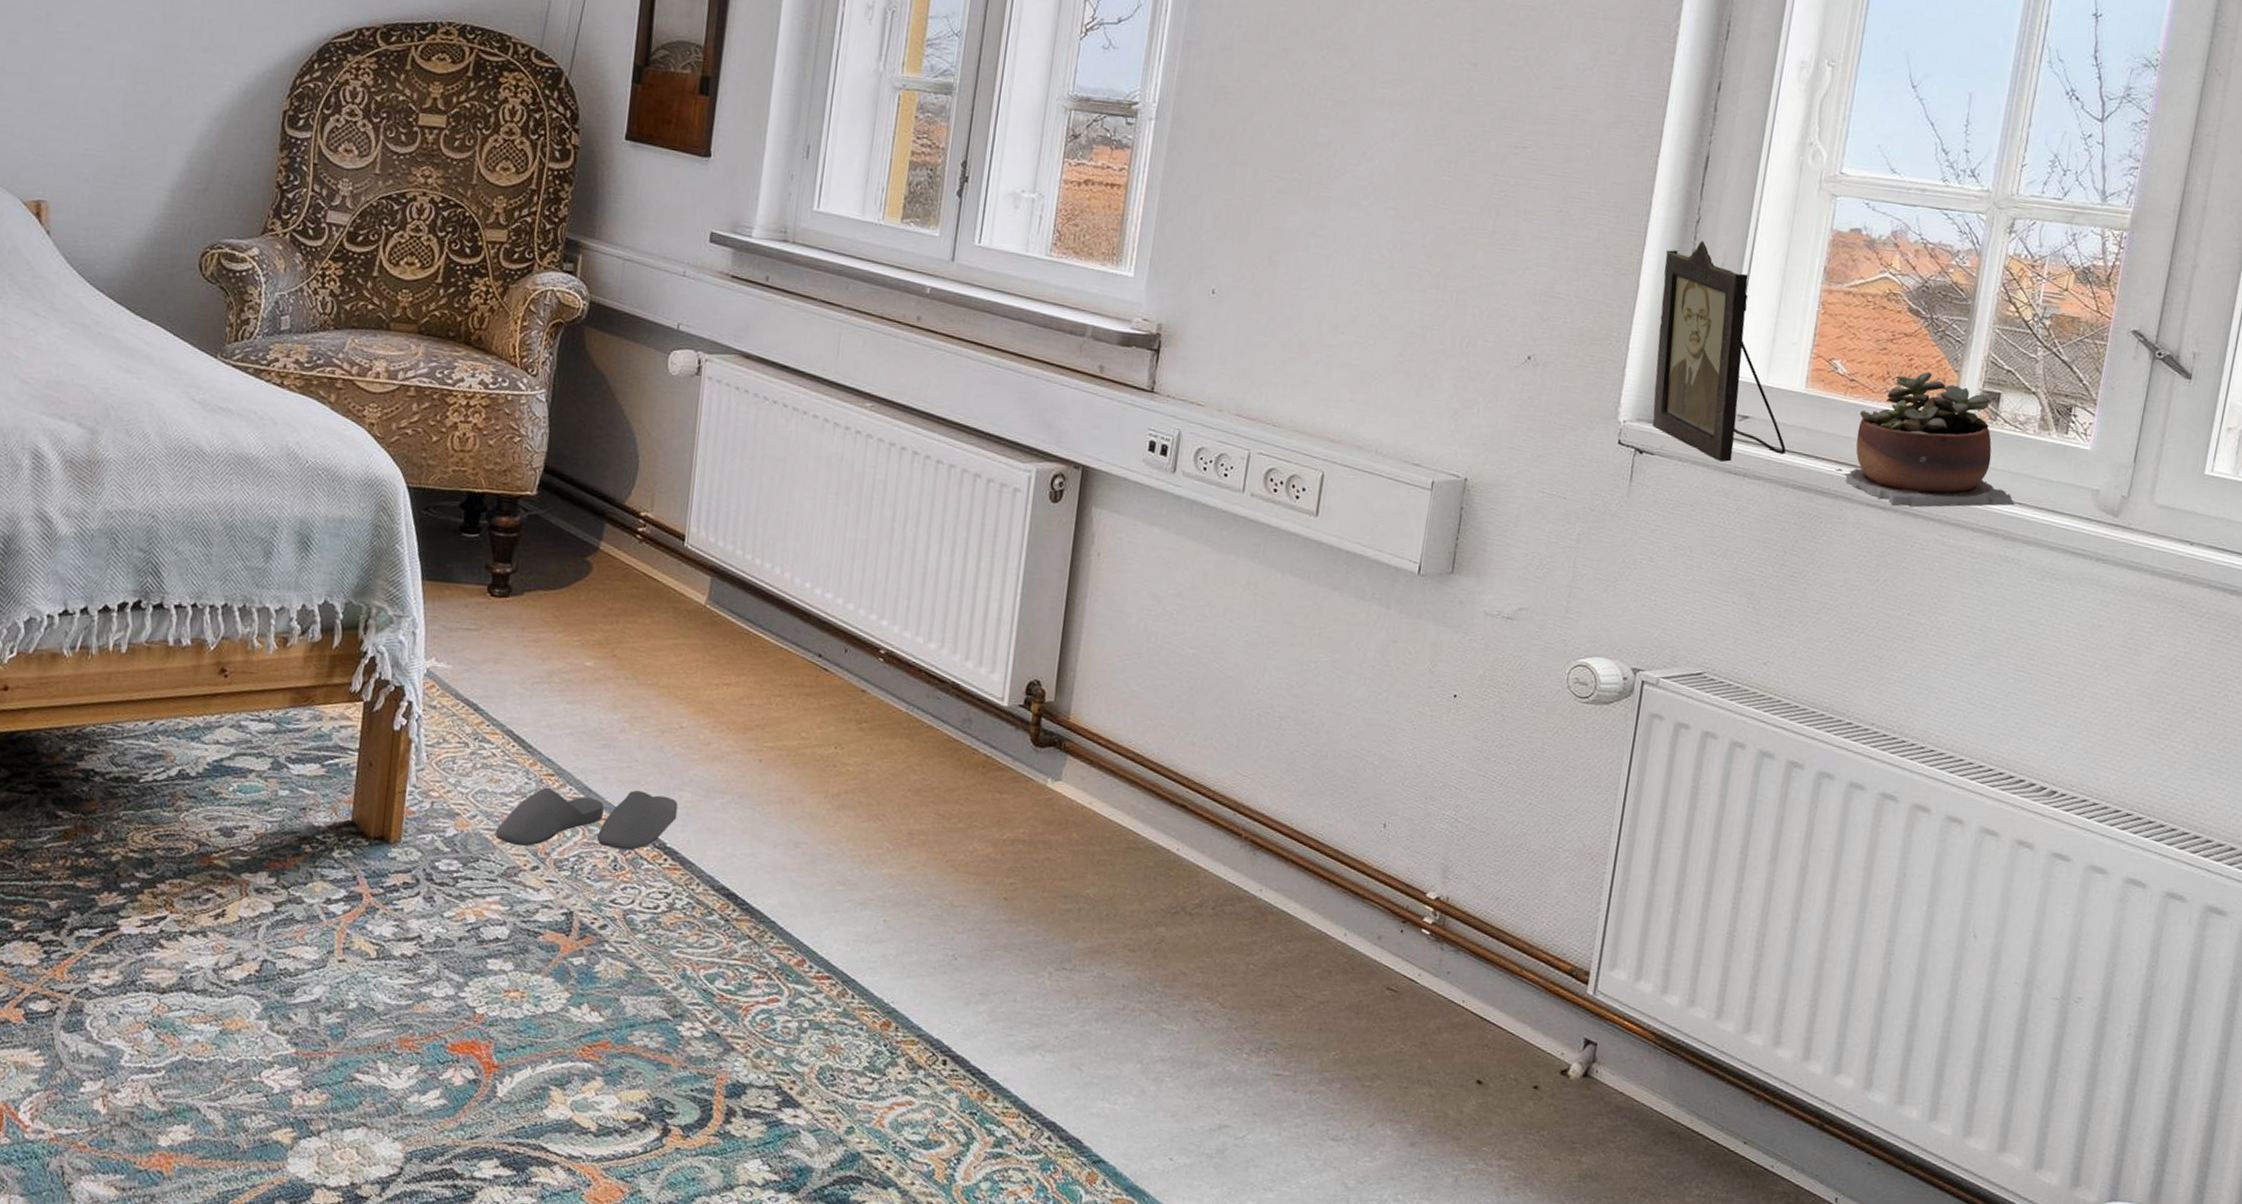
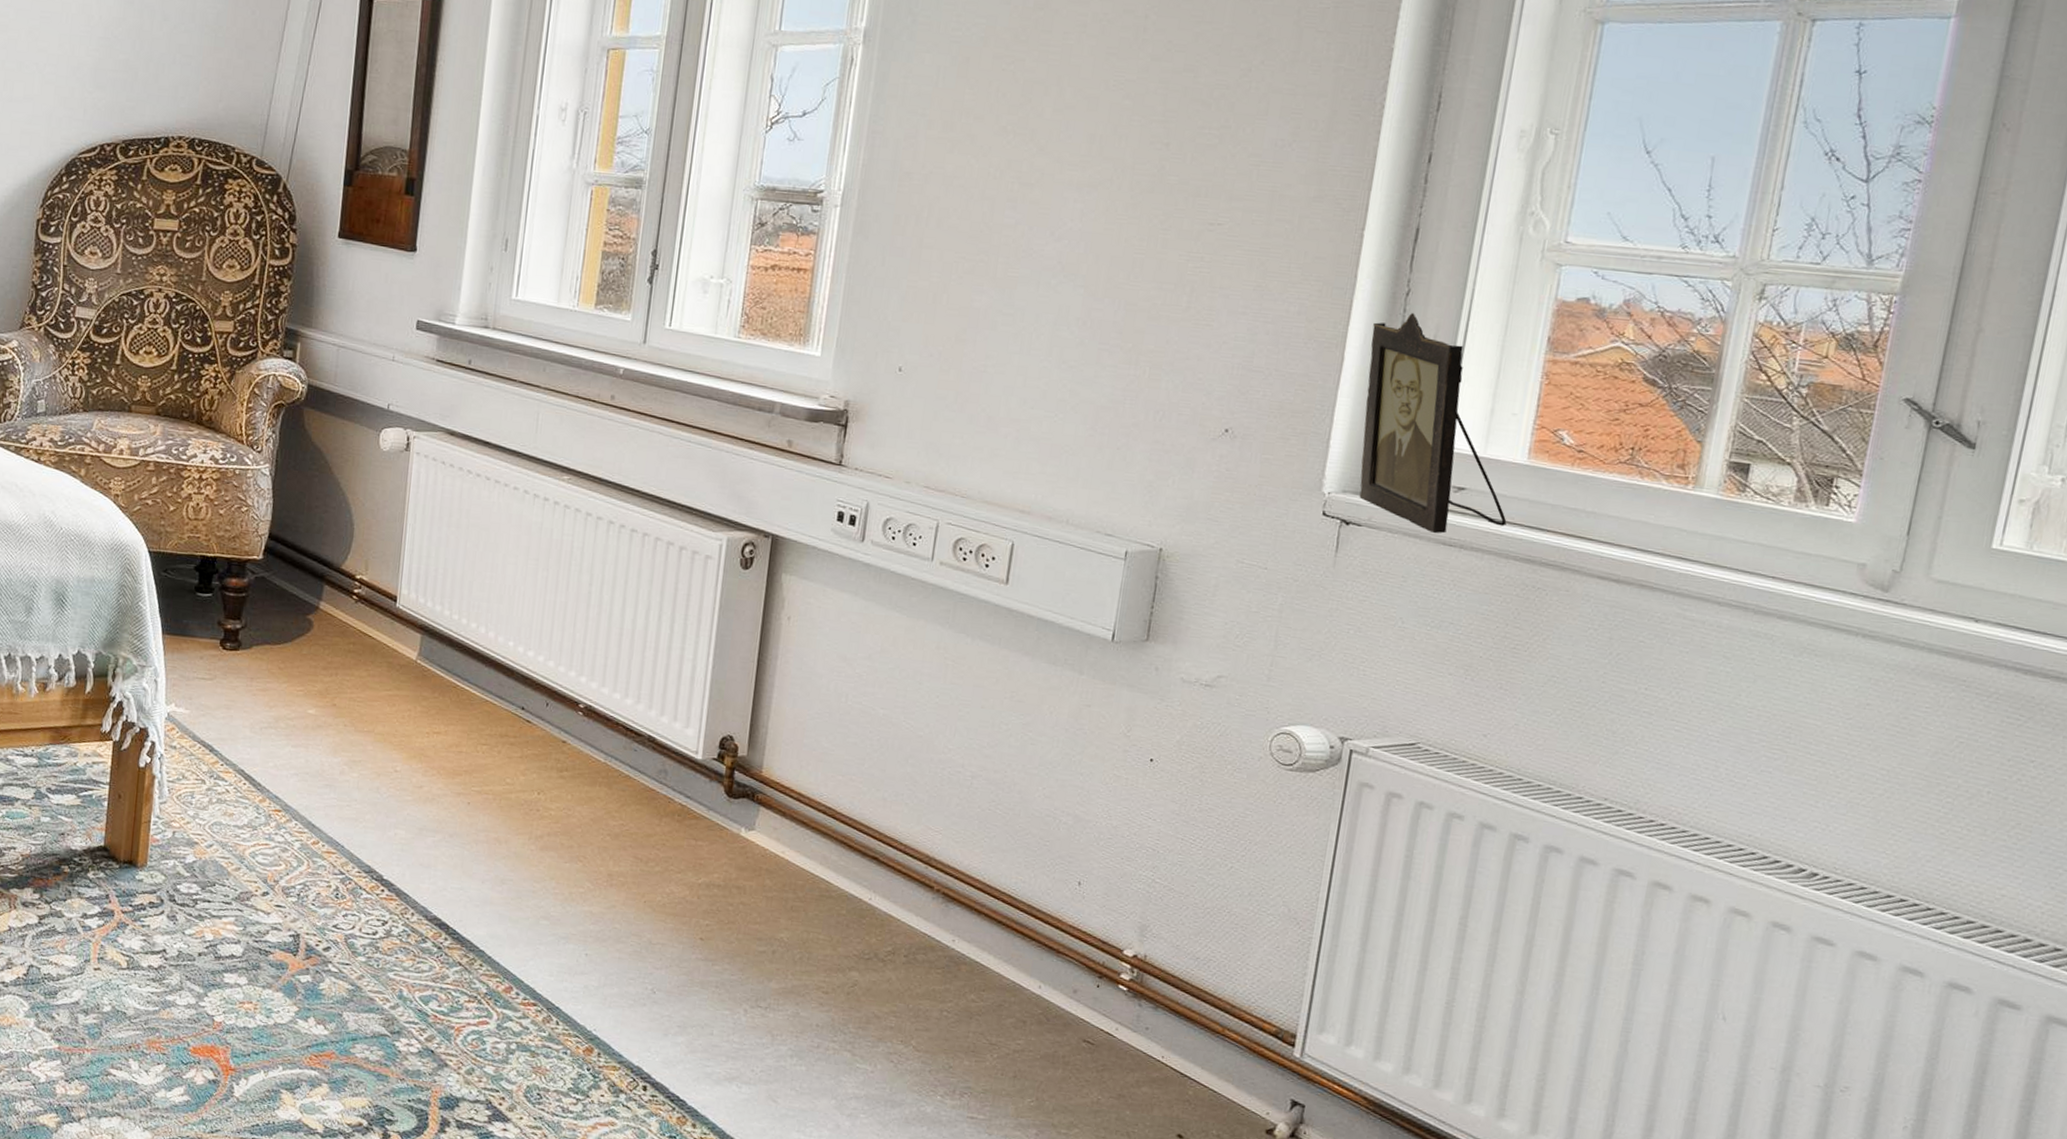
slippers: present [495,787,679,850] -> none [229,821,394,881]
succulent plant: present [1834,372,2015,508] -> none [1561,442,1768,581]

